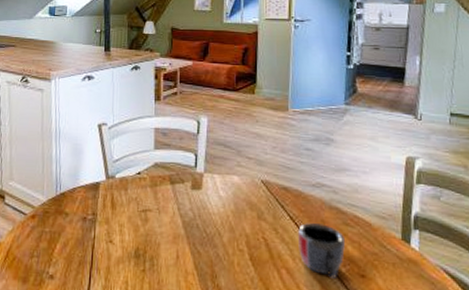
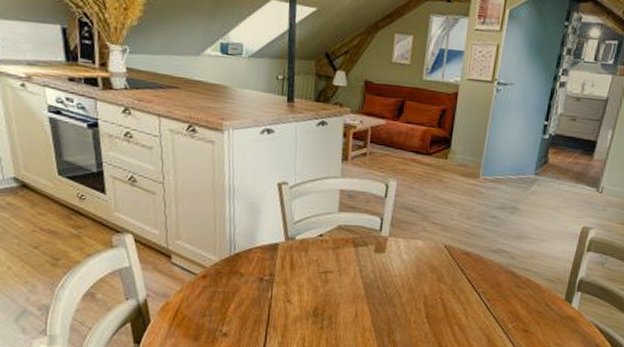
mug: present [298,223,345,278] -> none [472,285,515,333]

